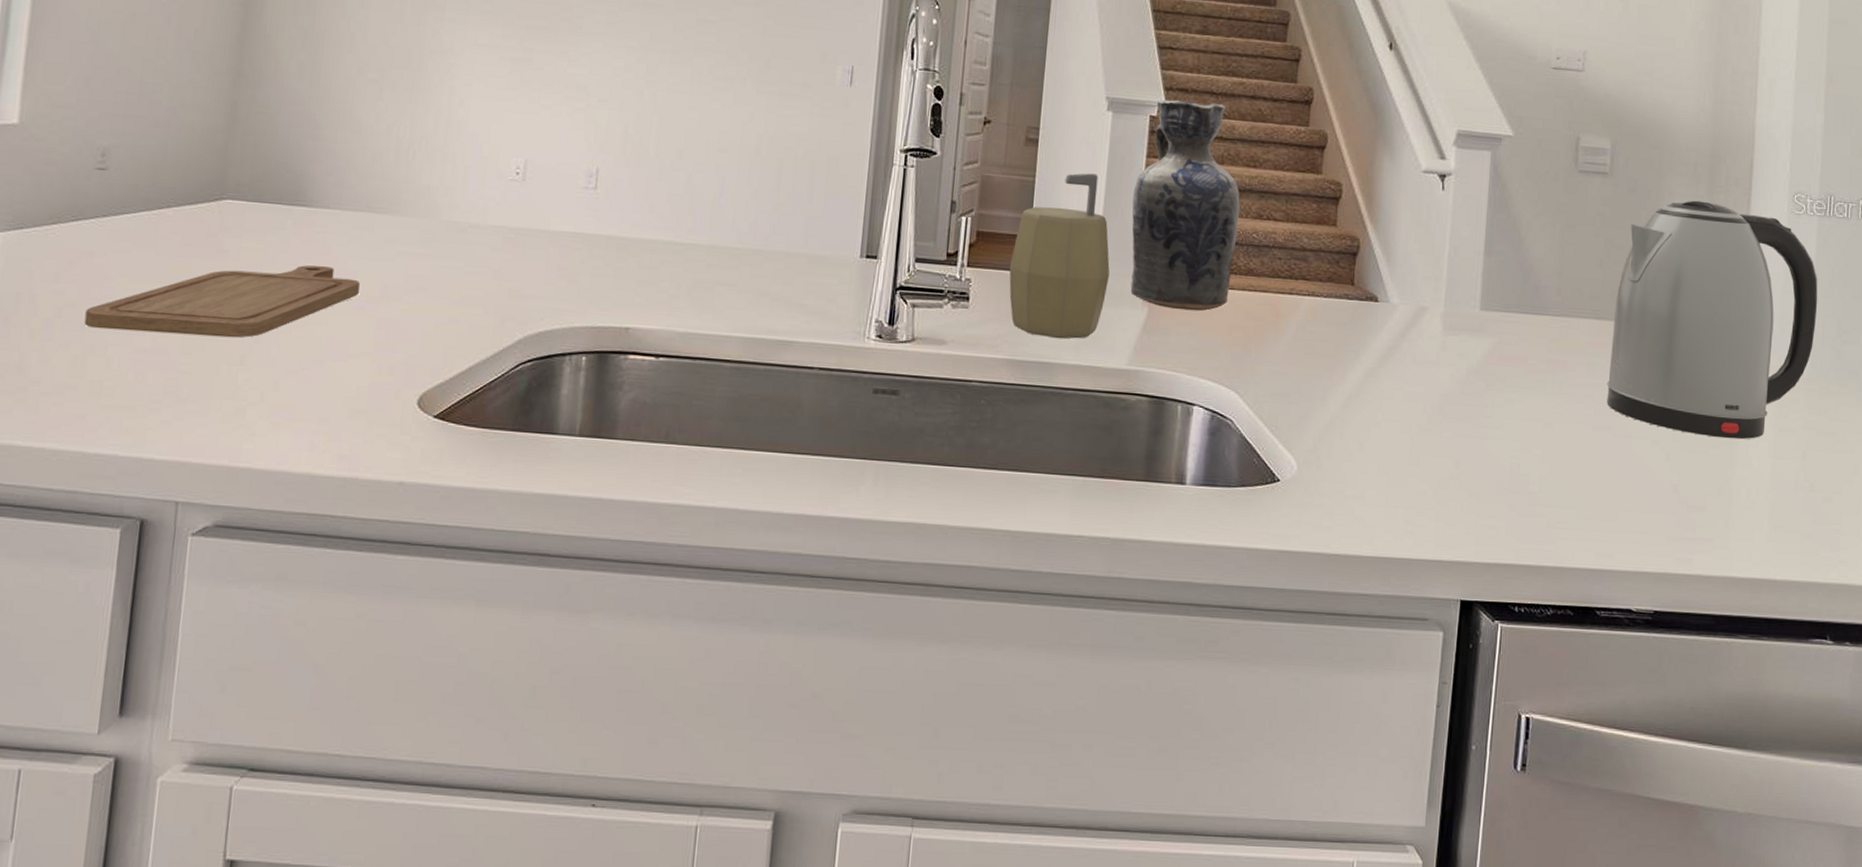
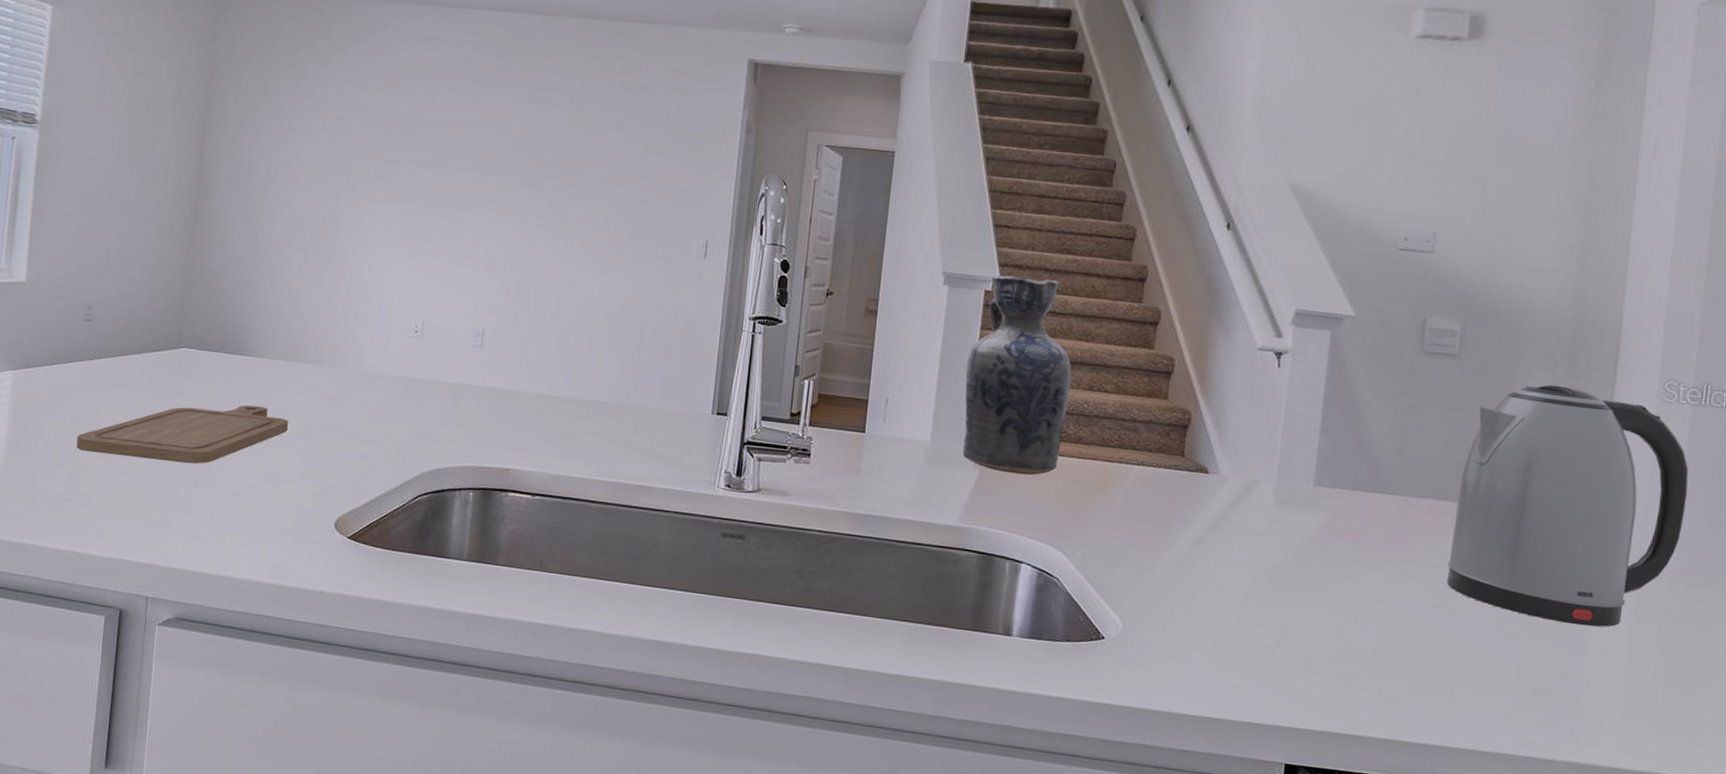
soap dispenser: present [1009,173,1110,339] -> none [848,342,943,496]

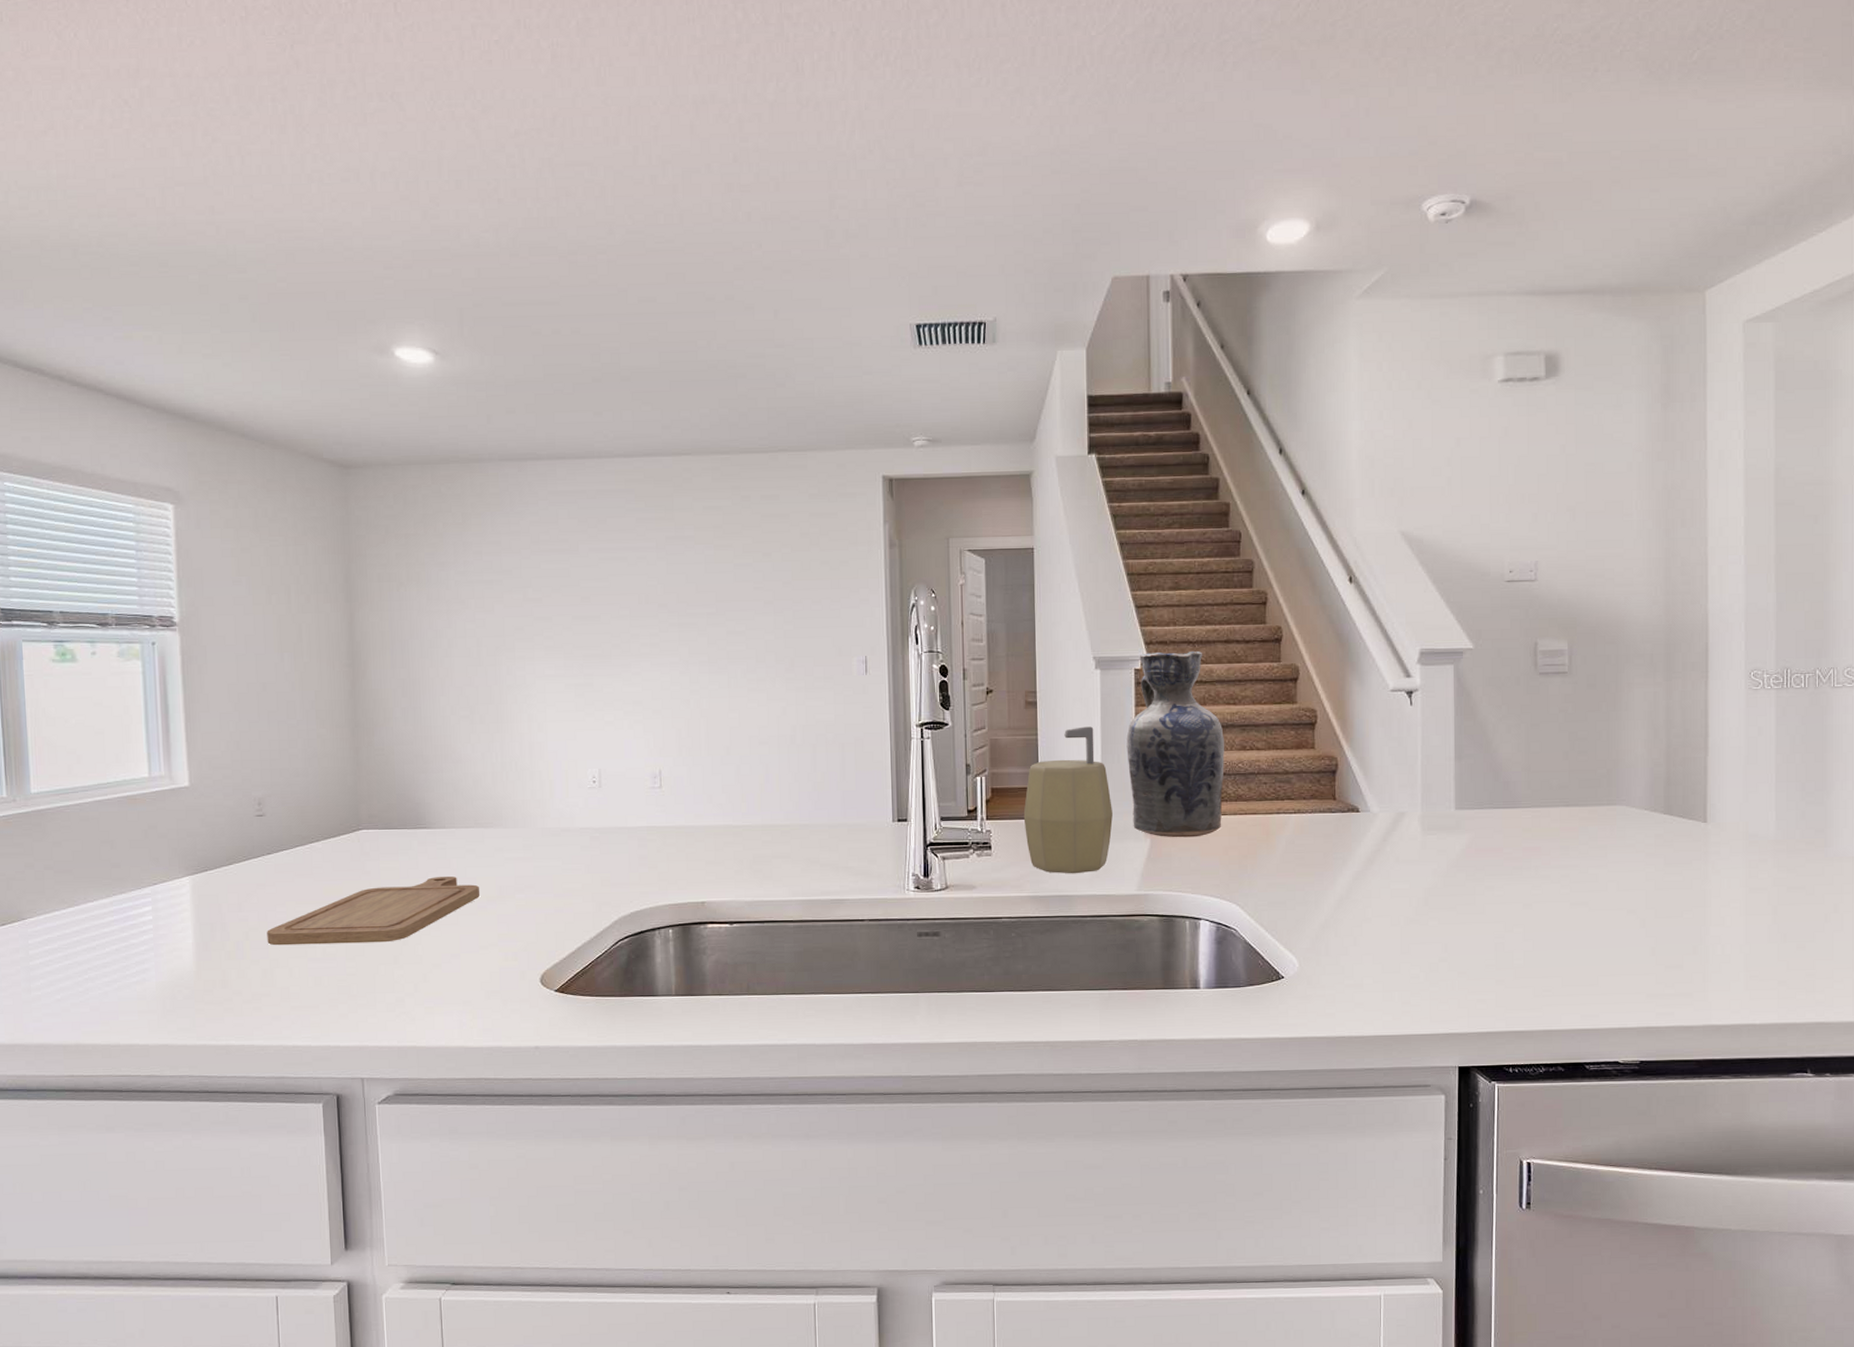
soap dispenser: none [848,342,943,496] -> present [1023,726,1113,874]
kettle: present [1447,384,1689,627] -> none [1580,688,1780,902]

